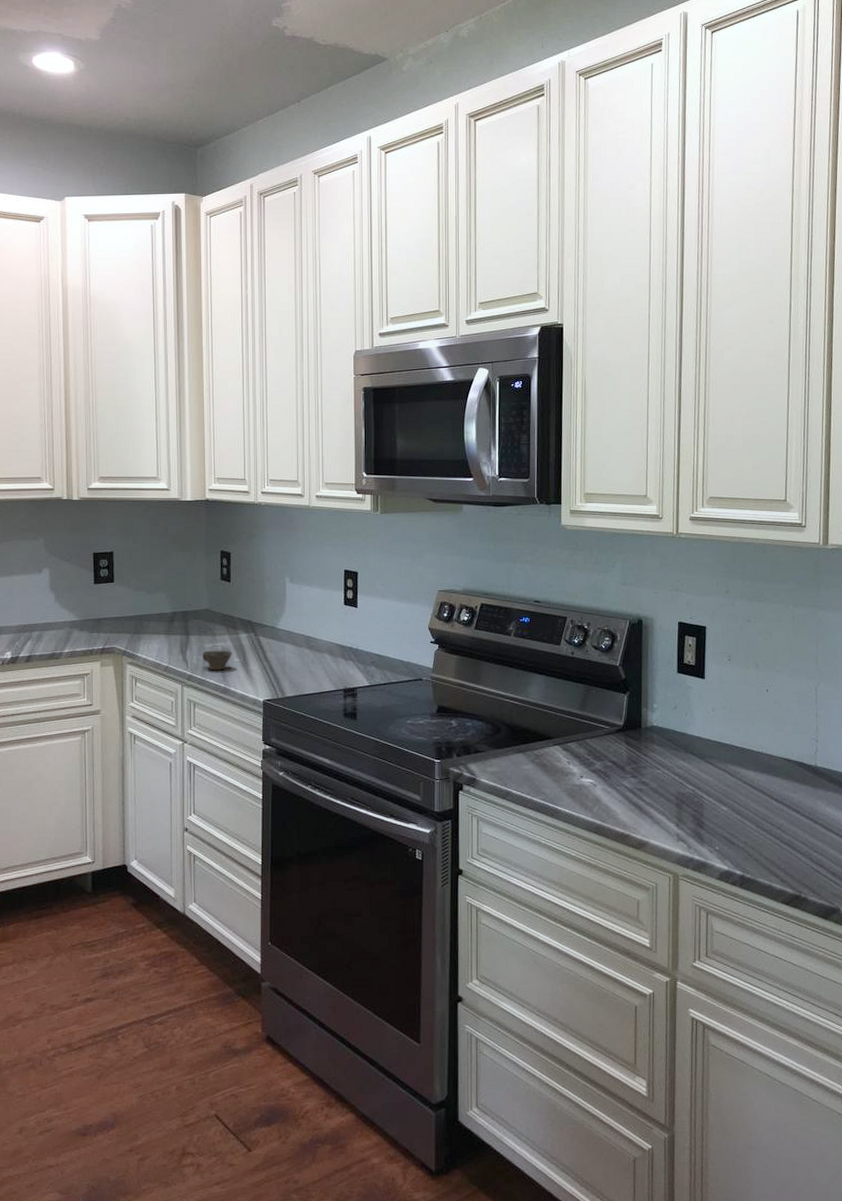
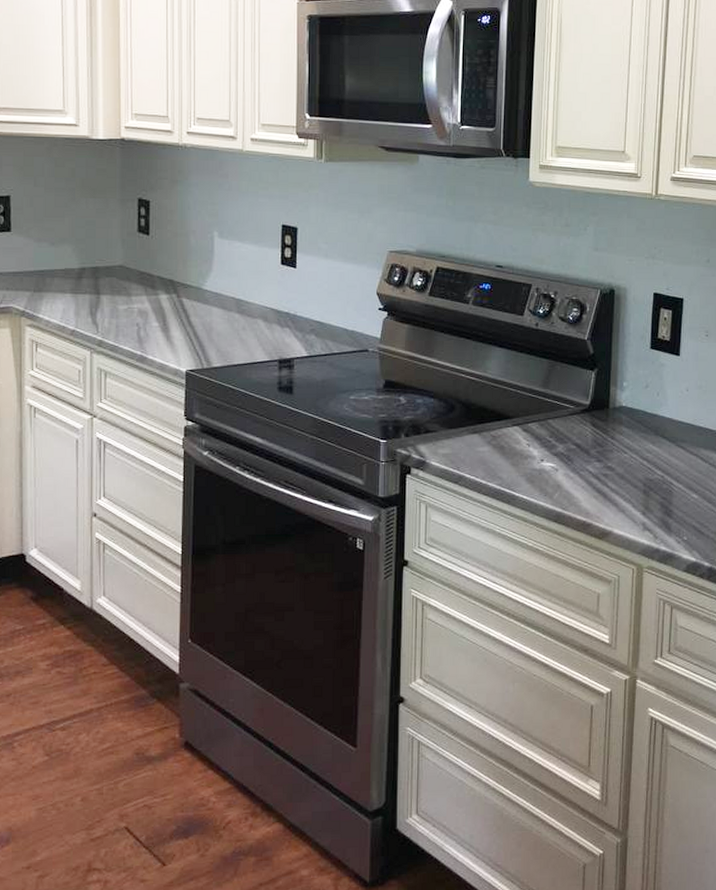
cup: present [203,650,232,671] -> none [116,312,150,336]

